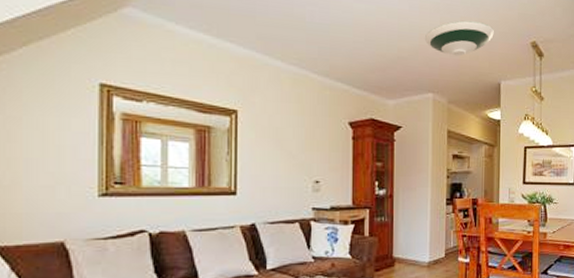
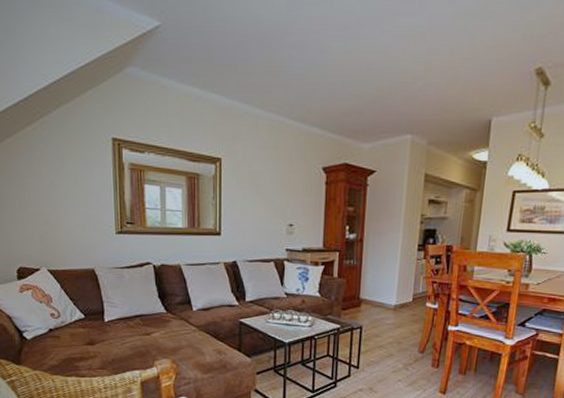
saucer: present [425,20,495,57] -> none [407,50,491,92]

